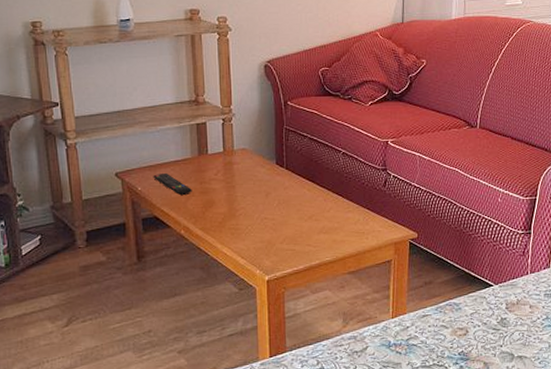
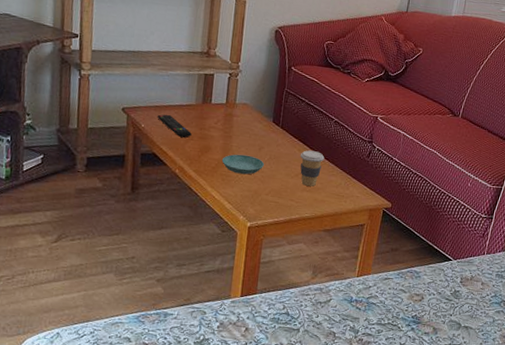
saucer: none [227,203,274,225] -> present [221,154,265,175]
coffee cup: none [310,188,338,227] -> present [300,150,325,186]

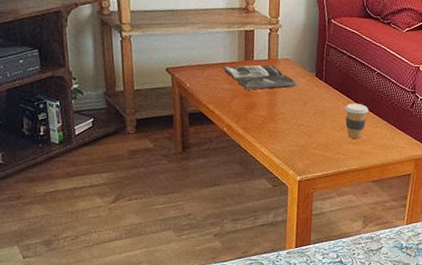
remote control: present [157,114,192,138] -> none [201,73,237,95]
magazine: none [180,108,254,133] -> present [223,64,297,90]
saucer: present [221,154,265,175] -> none [268,110,310,130]

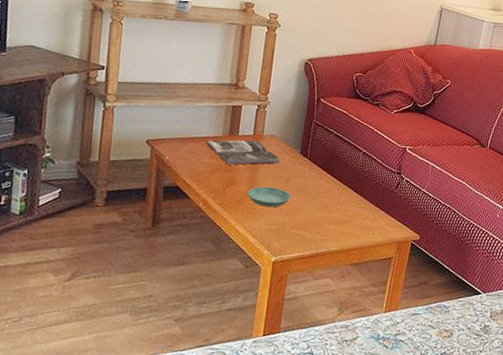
saucer: none [268,110,310,130] -> present [247,186,291,208]
coffee cup: present [344,103,369,139] -> none [327,182,353,219]

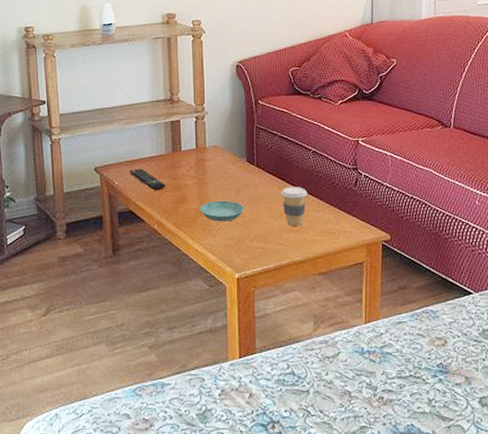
remote control: none [182,146,218,170] -> present [129,168,166,190]
magazine: present [206,140,281,165] -> none [151,153,228,182]
coffee cup: none [327,182,353,219] -> present [280,187,308,226]

